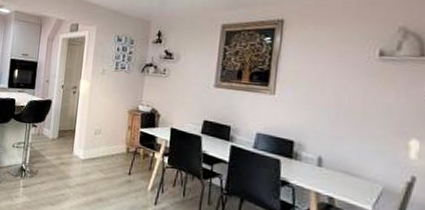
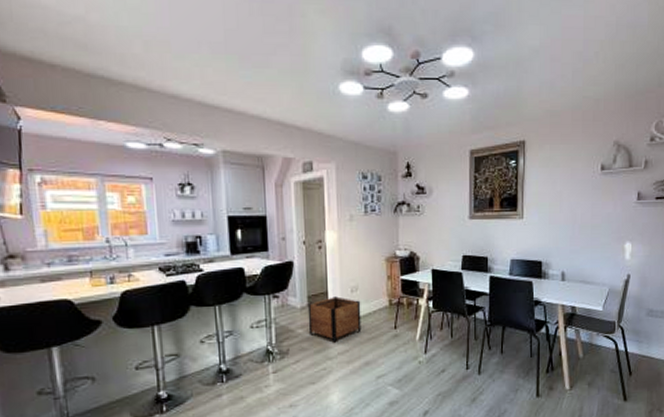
planter: none [55,135,102,175] -> present [307,296,362,343]

